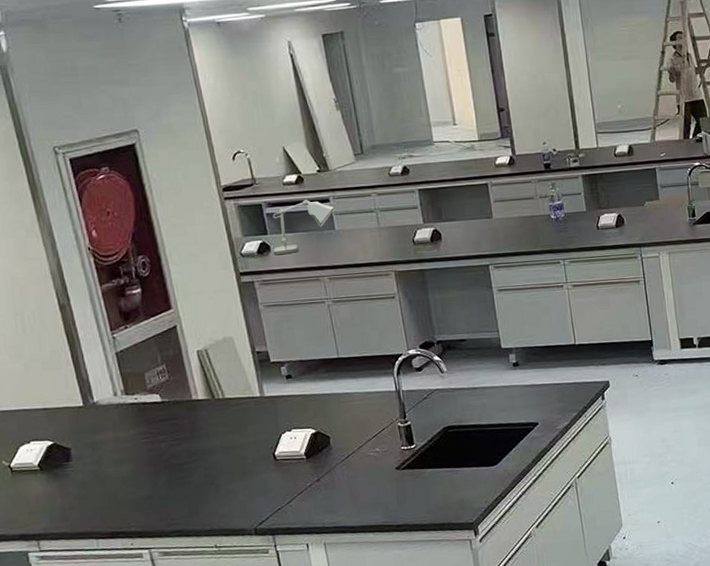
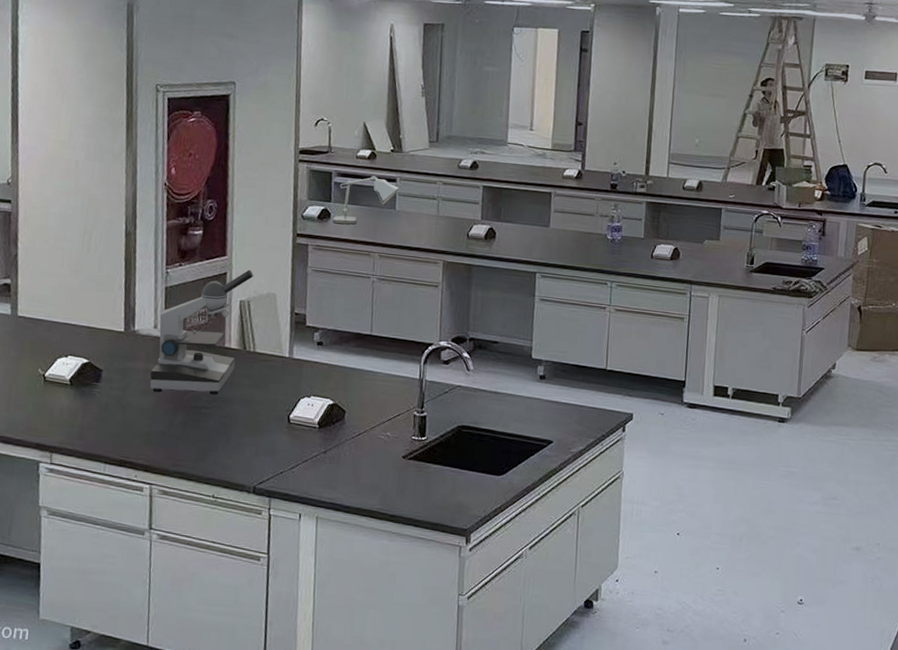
microscope: none [116,318,208,459] -> present [150,269,254,395]

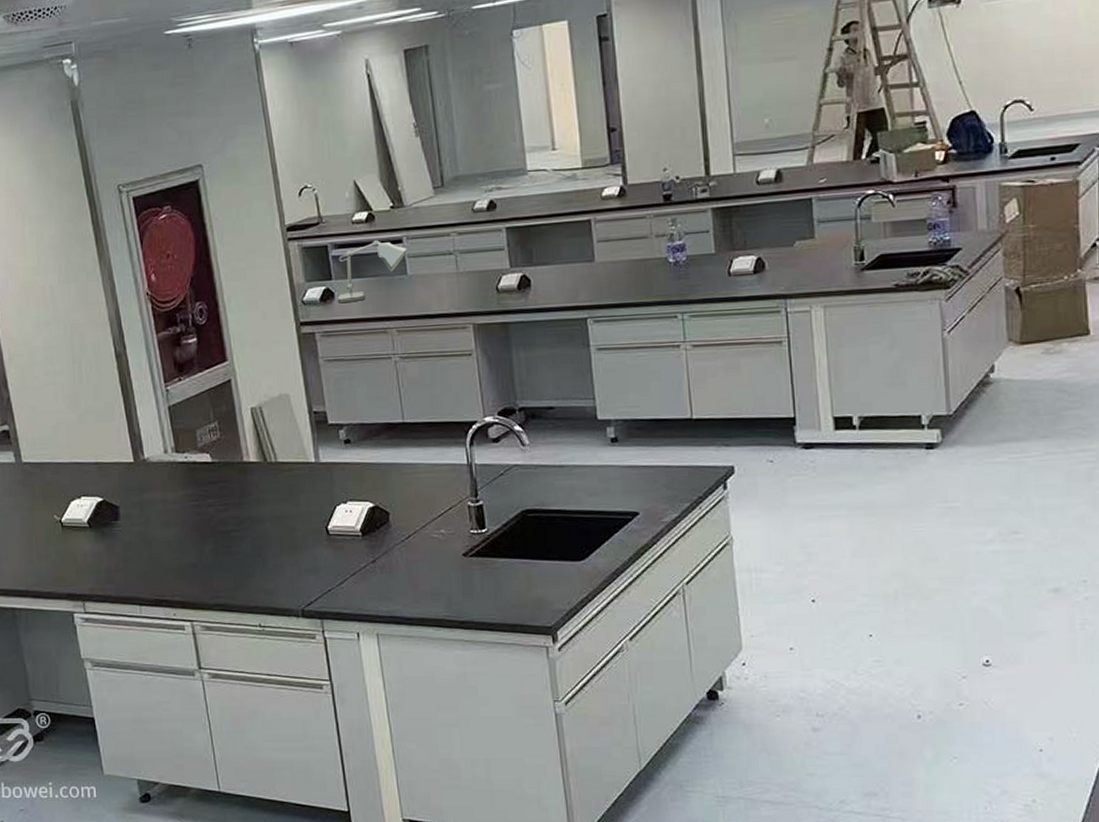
microscope: present [150,269,254,395] -> none [168,372,261,522]

